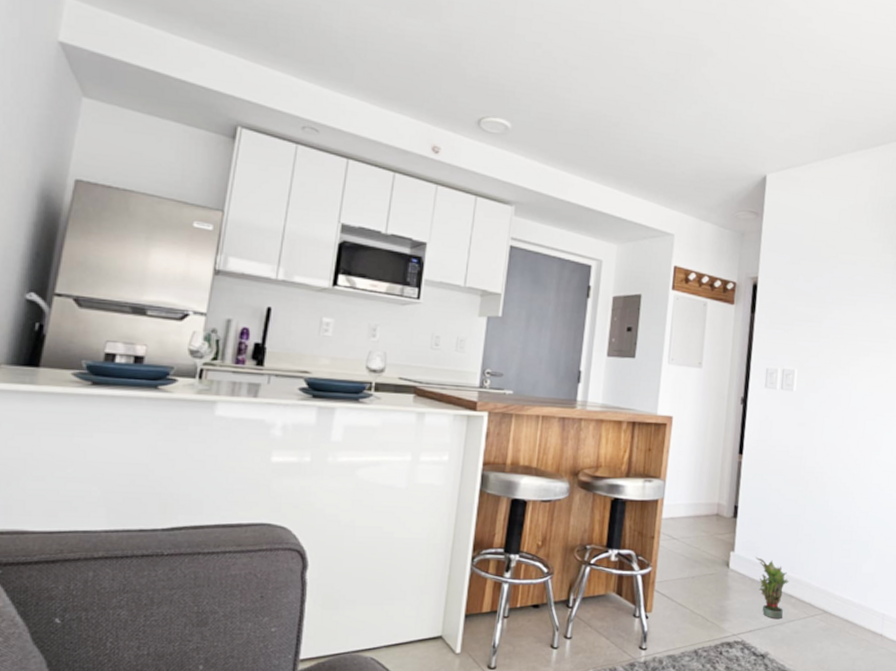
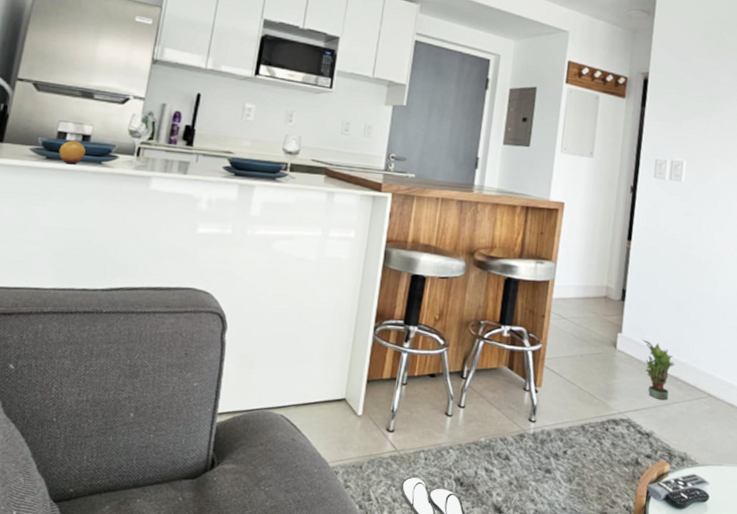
fruit: none [107,363,139,390] -> present [59,140,86,165]

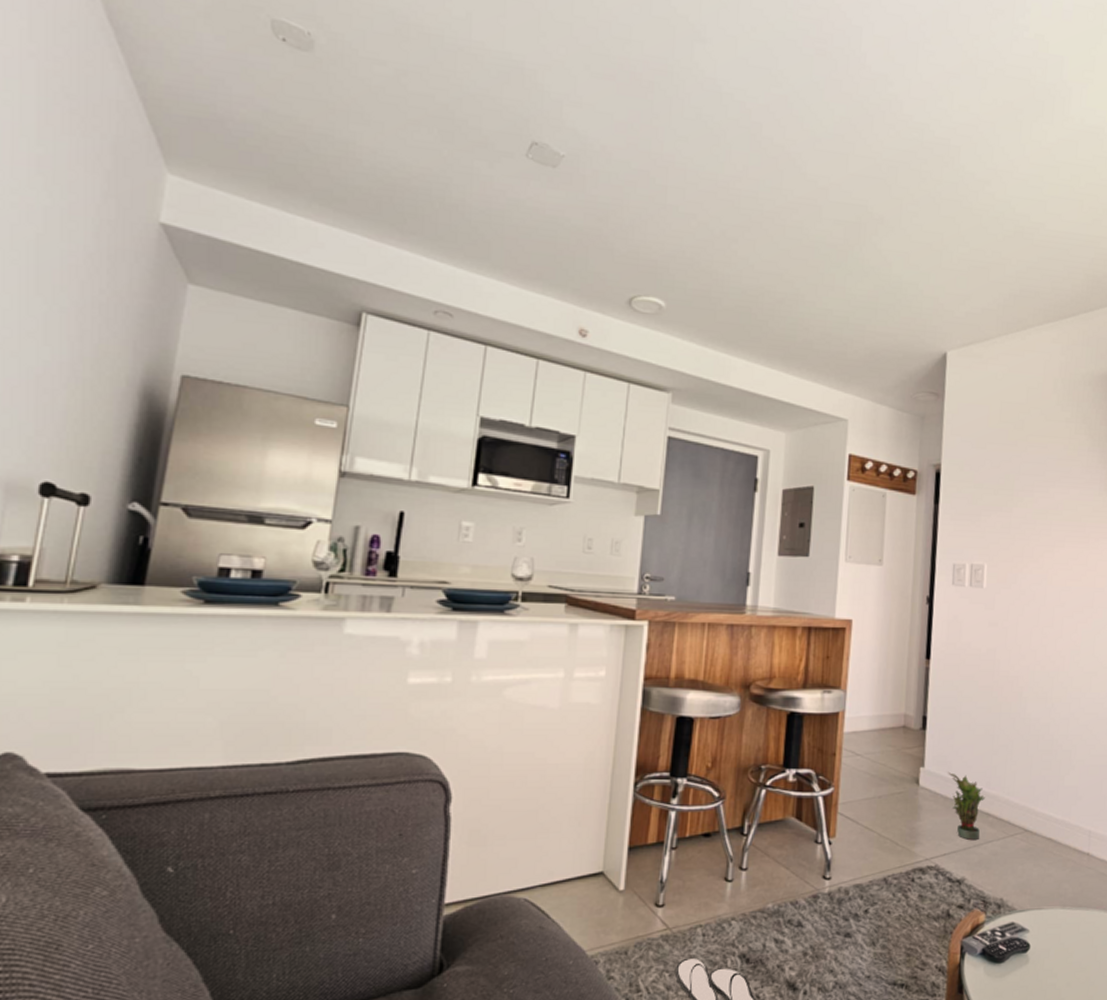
fruit: present [59,140,86,165] -> none [221,578,257,608]

